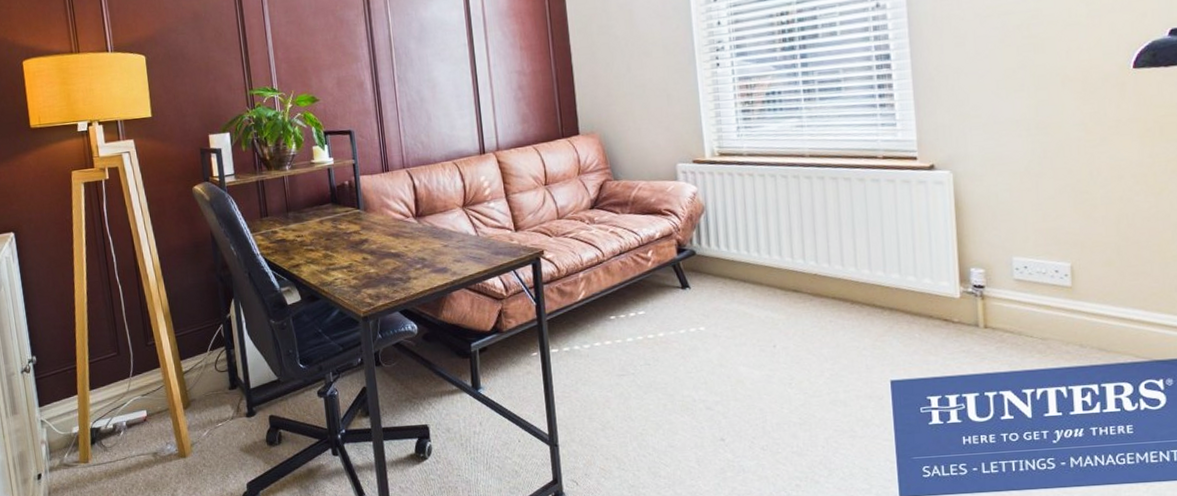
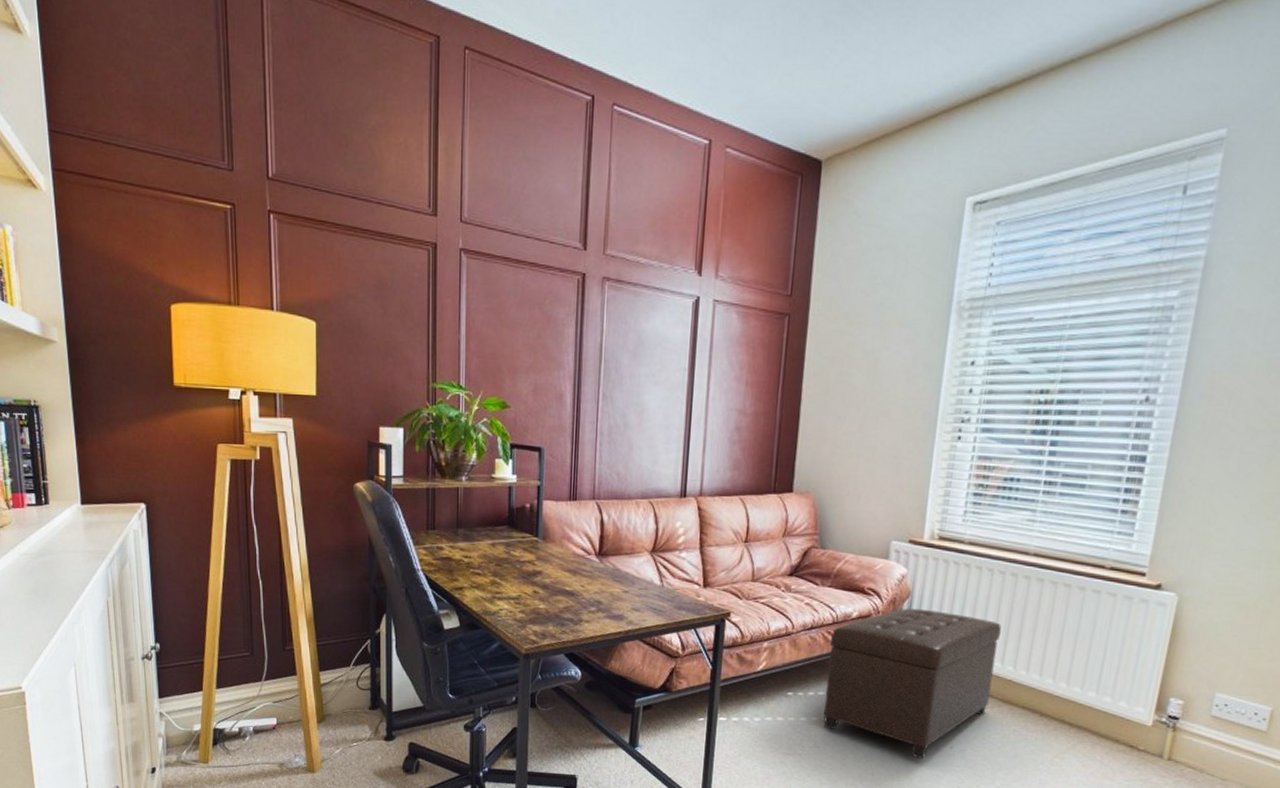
ottoman: none [639,220,800,362] -> present [823,608,1002,759]

